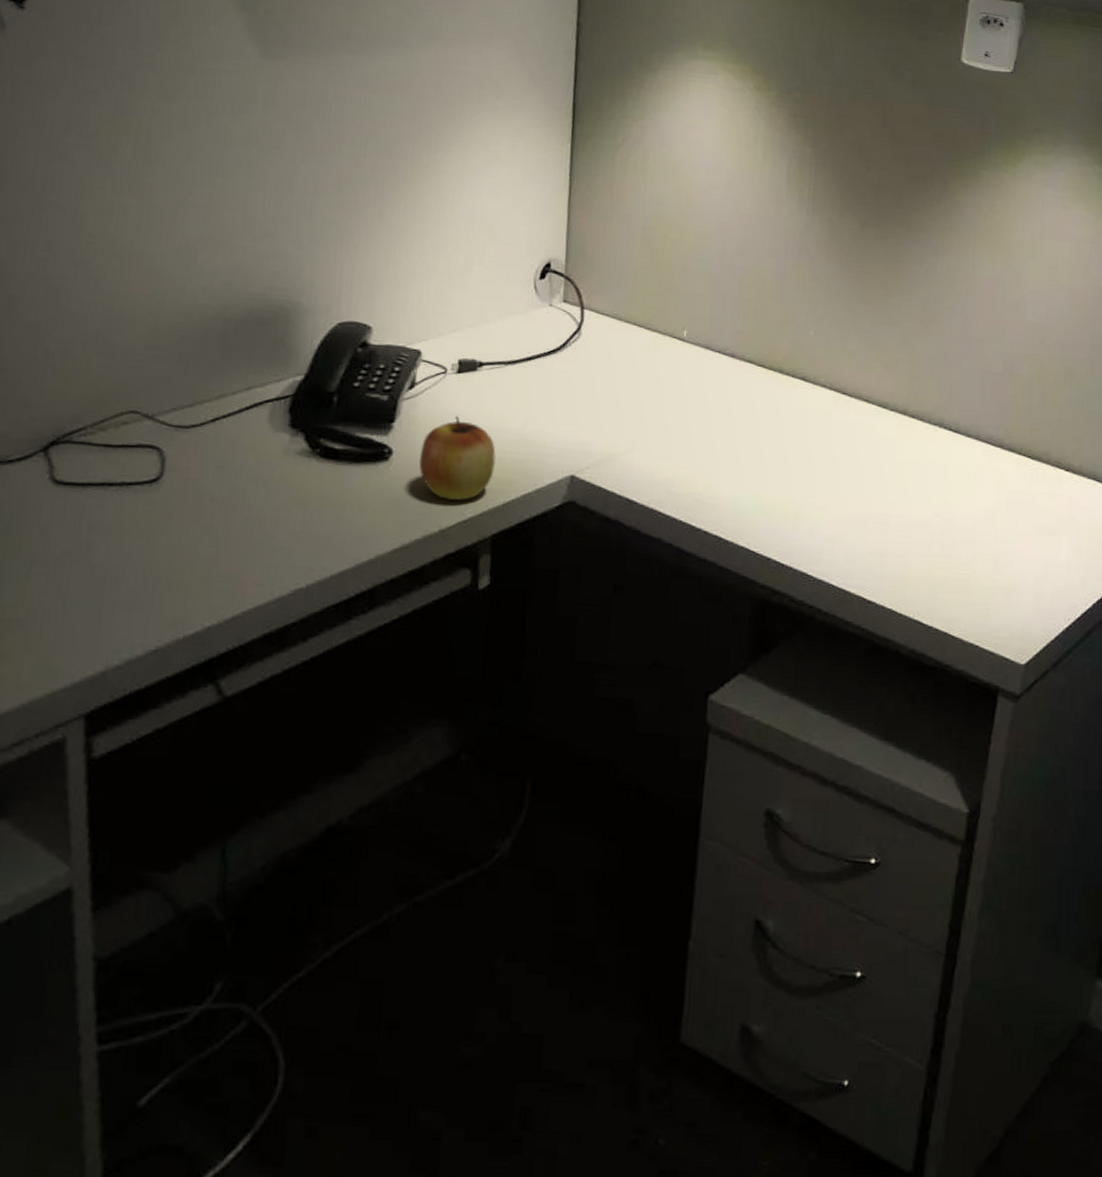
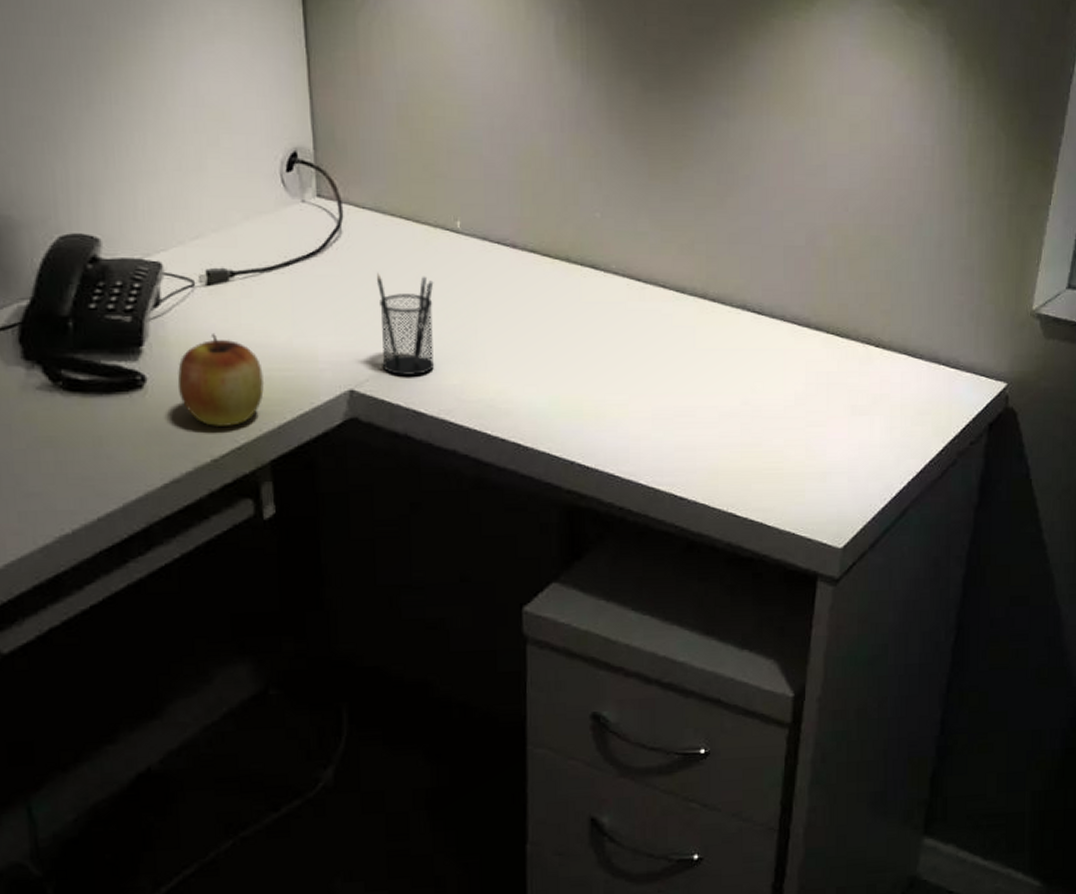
pencil holder: none [603,371,658,466] -> present [377,272,435,375]

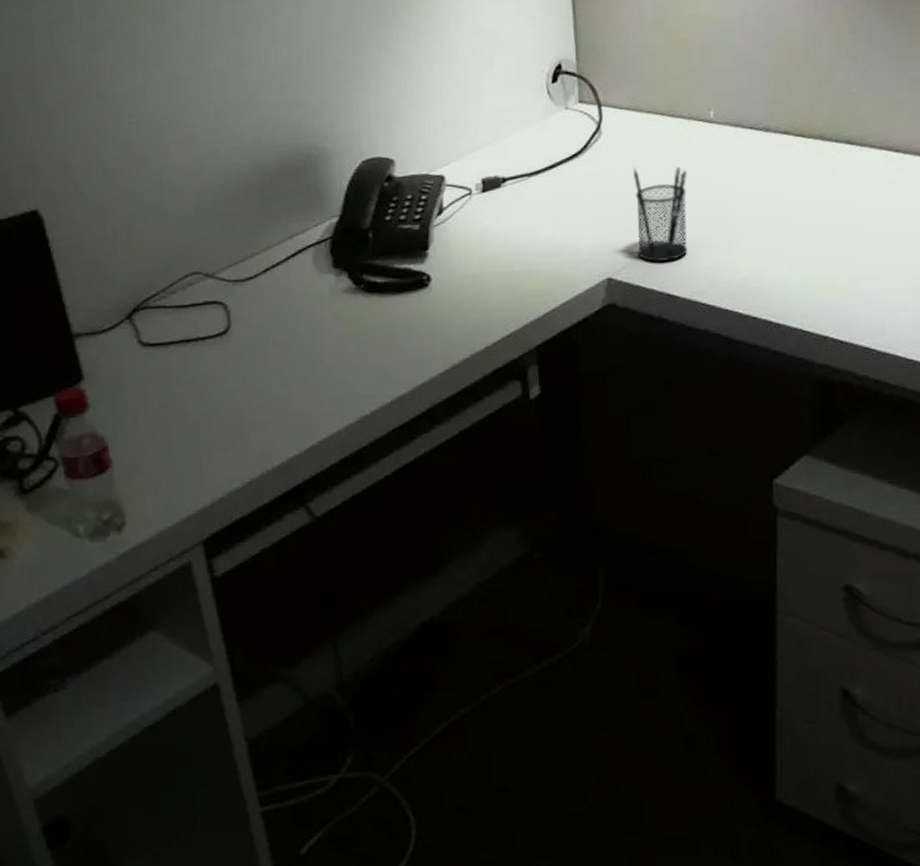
apple: present [177,332,265,426] -> none [457,234,532,317]

